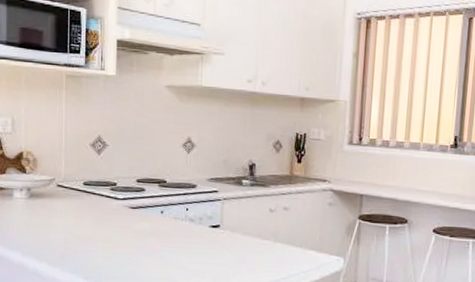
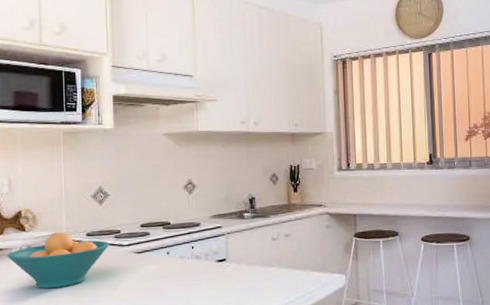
fruit bowl: none [8,177,106,234] -> present [7,232,110,289]

